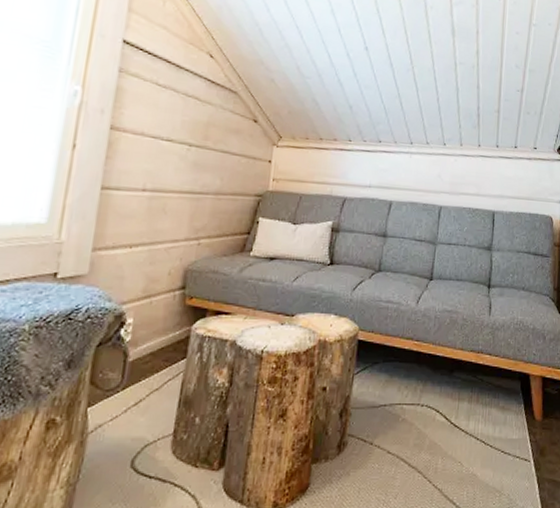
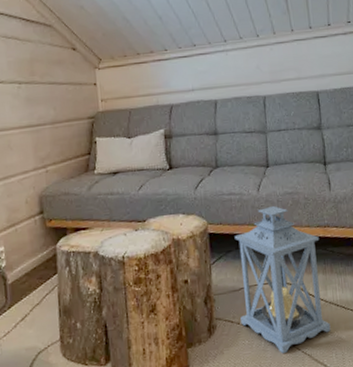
lantern: none [374,321,471,485] -> present [234,205,331,354]

